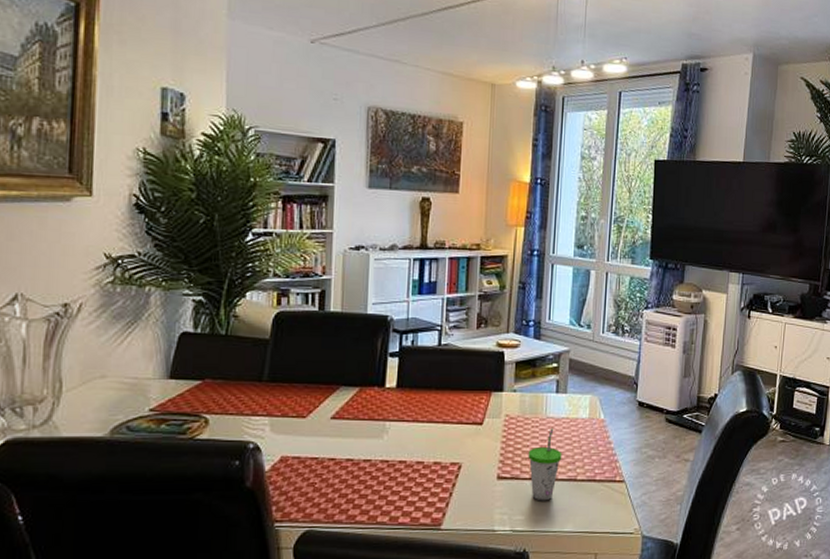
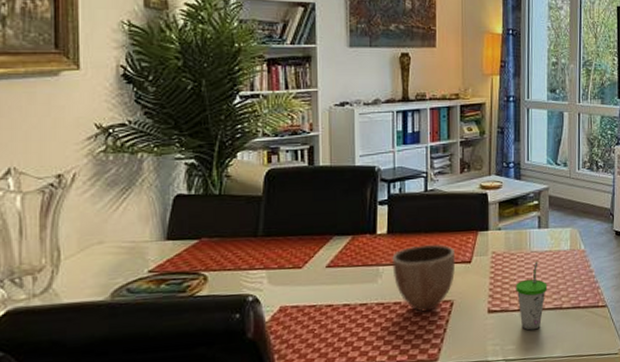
decorative bowl: none [399,402,467,473] -> present [392,243,456,312]

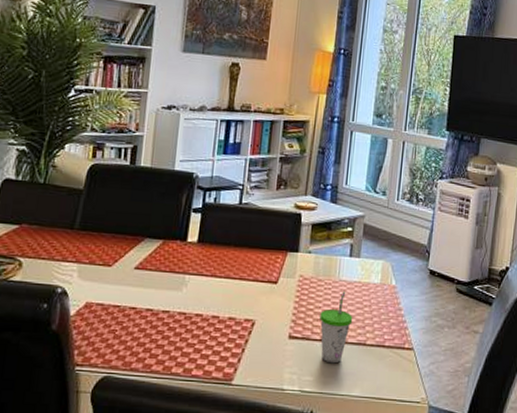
decorative bowl: present [392,243,456,312] -> none [198,258,263,328]

